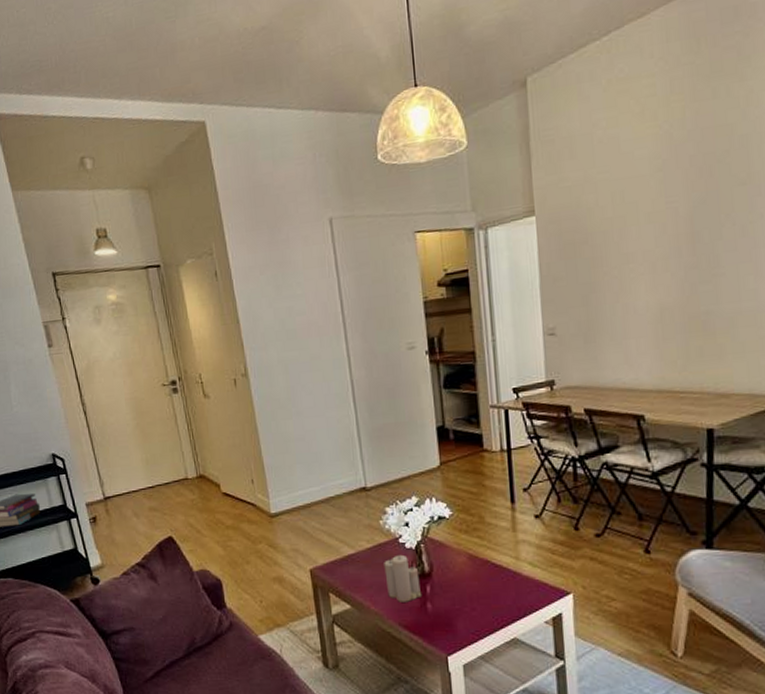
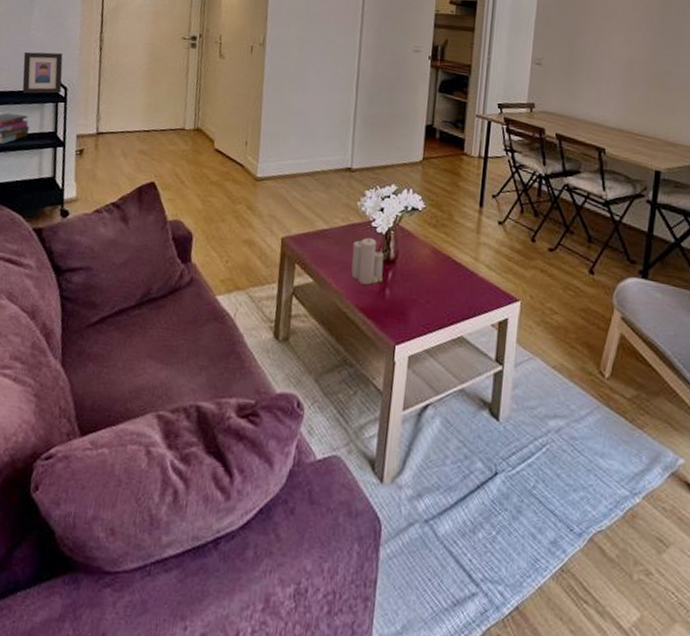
picture frame: none [14,425,60,472] -> present [22,52,63,94]

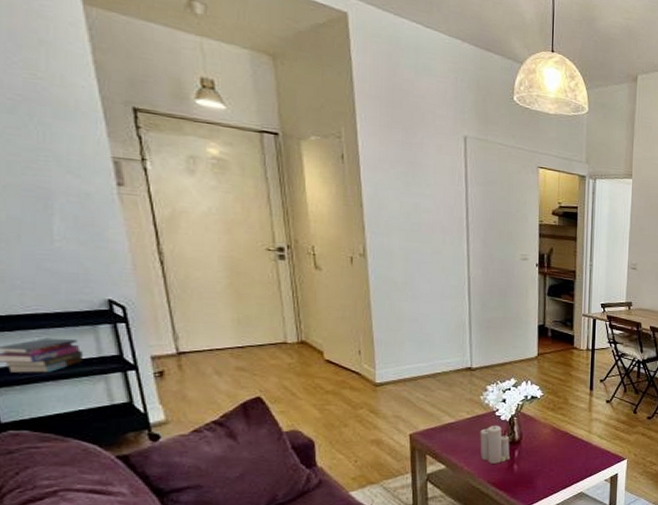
picture frame: present [22,52,63,94] -> none [52,267,119,316]

